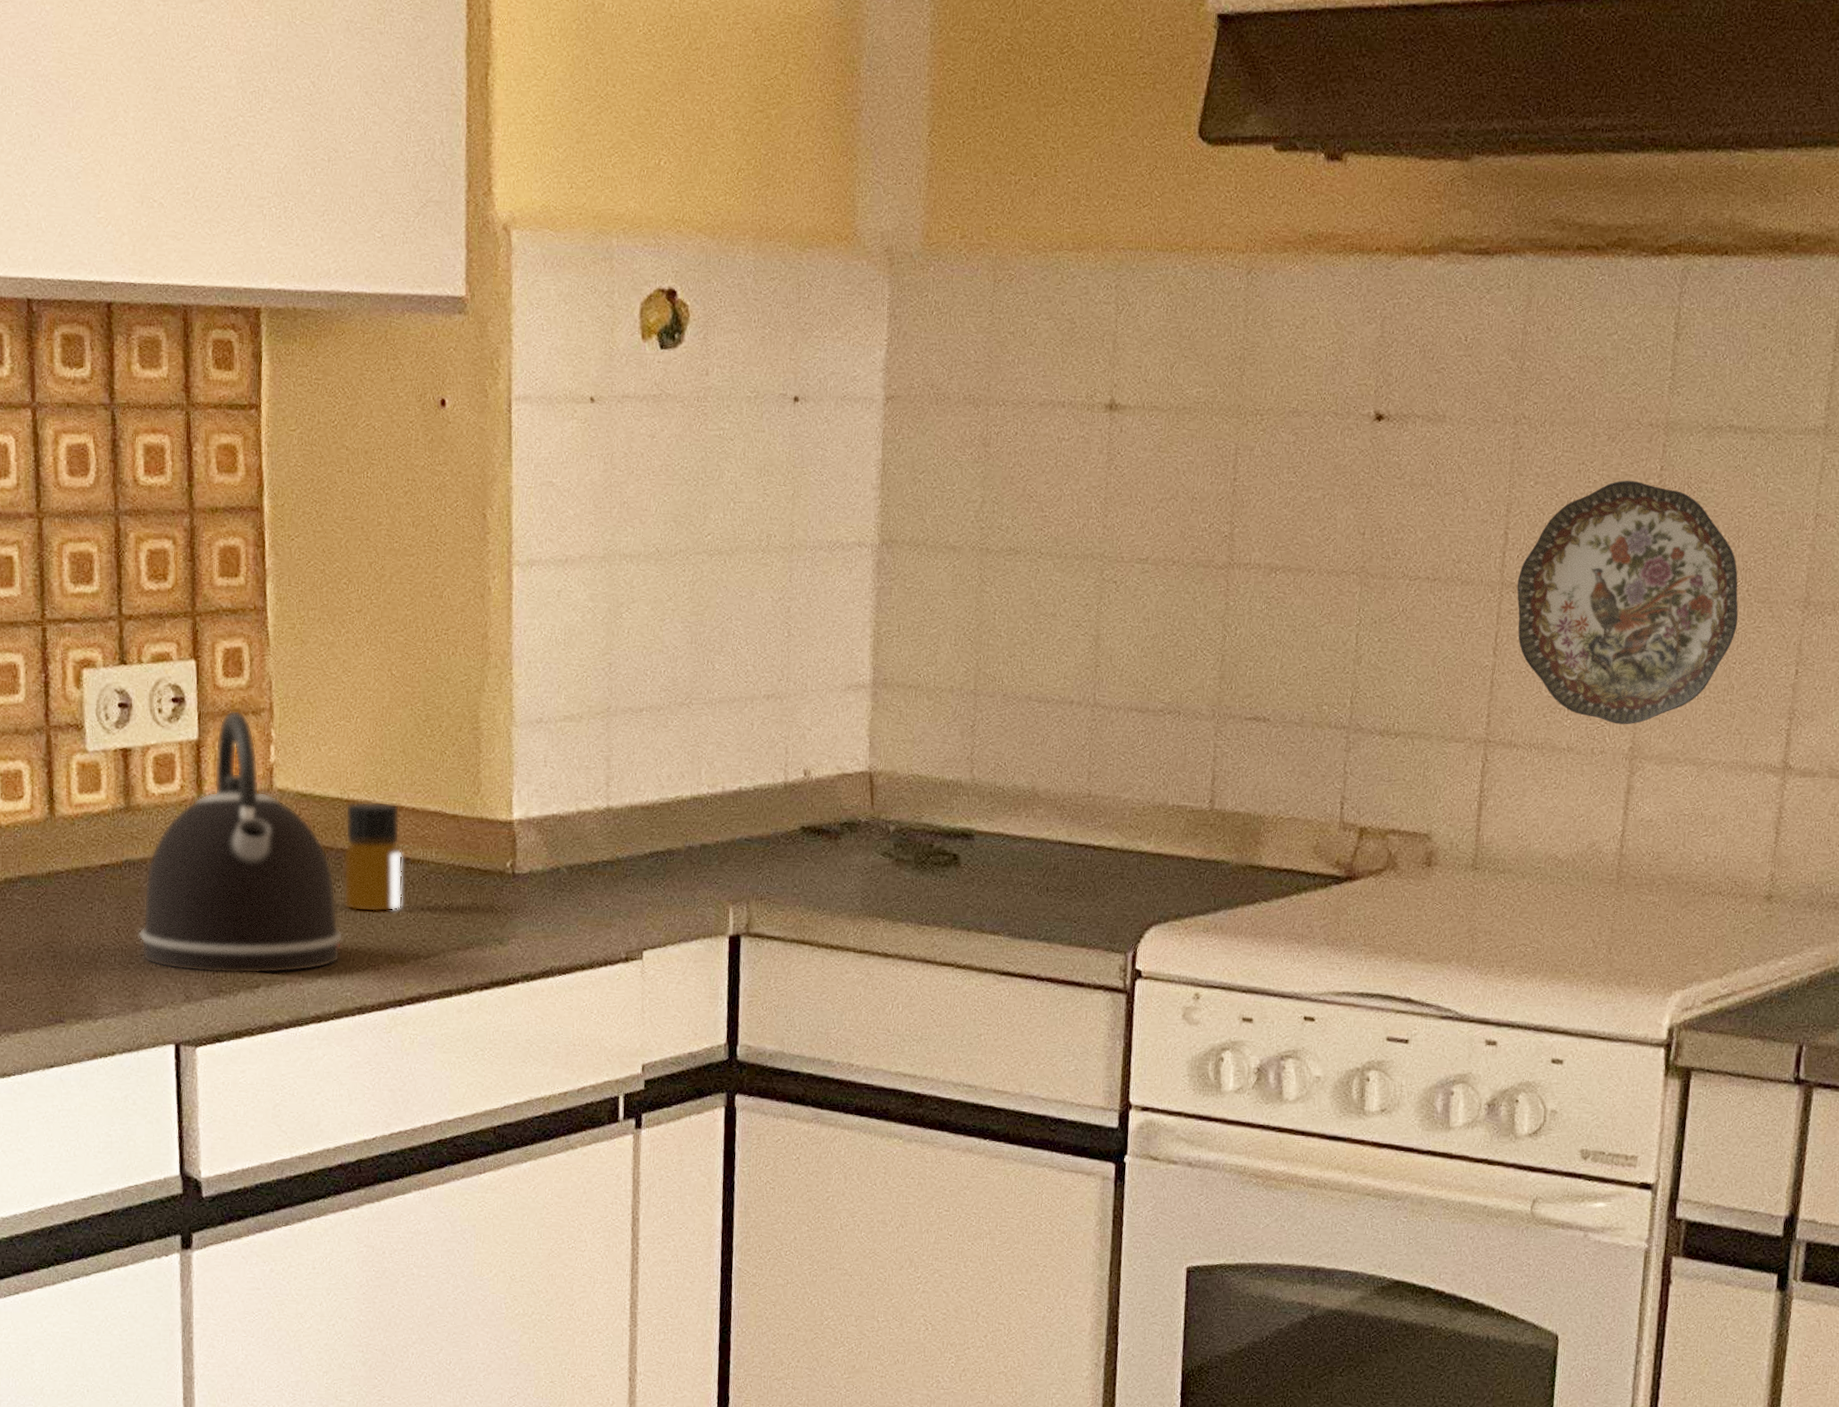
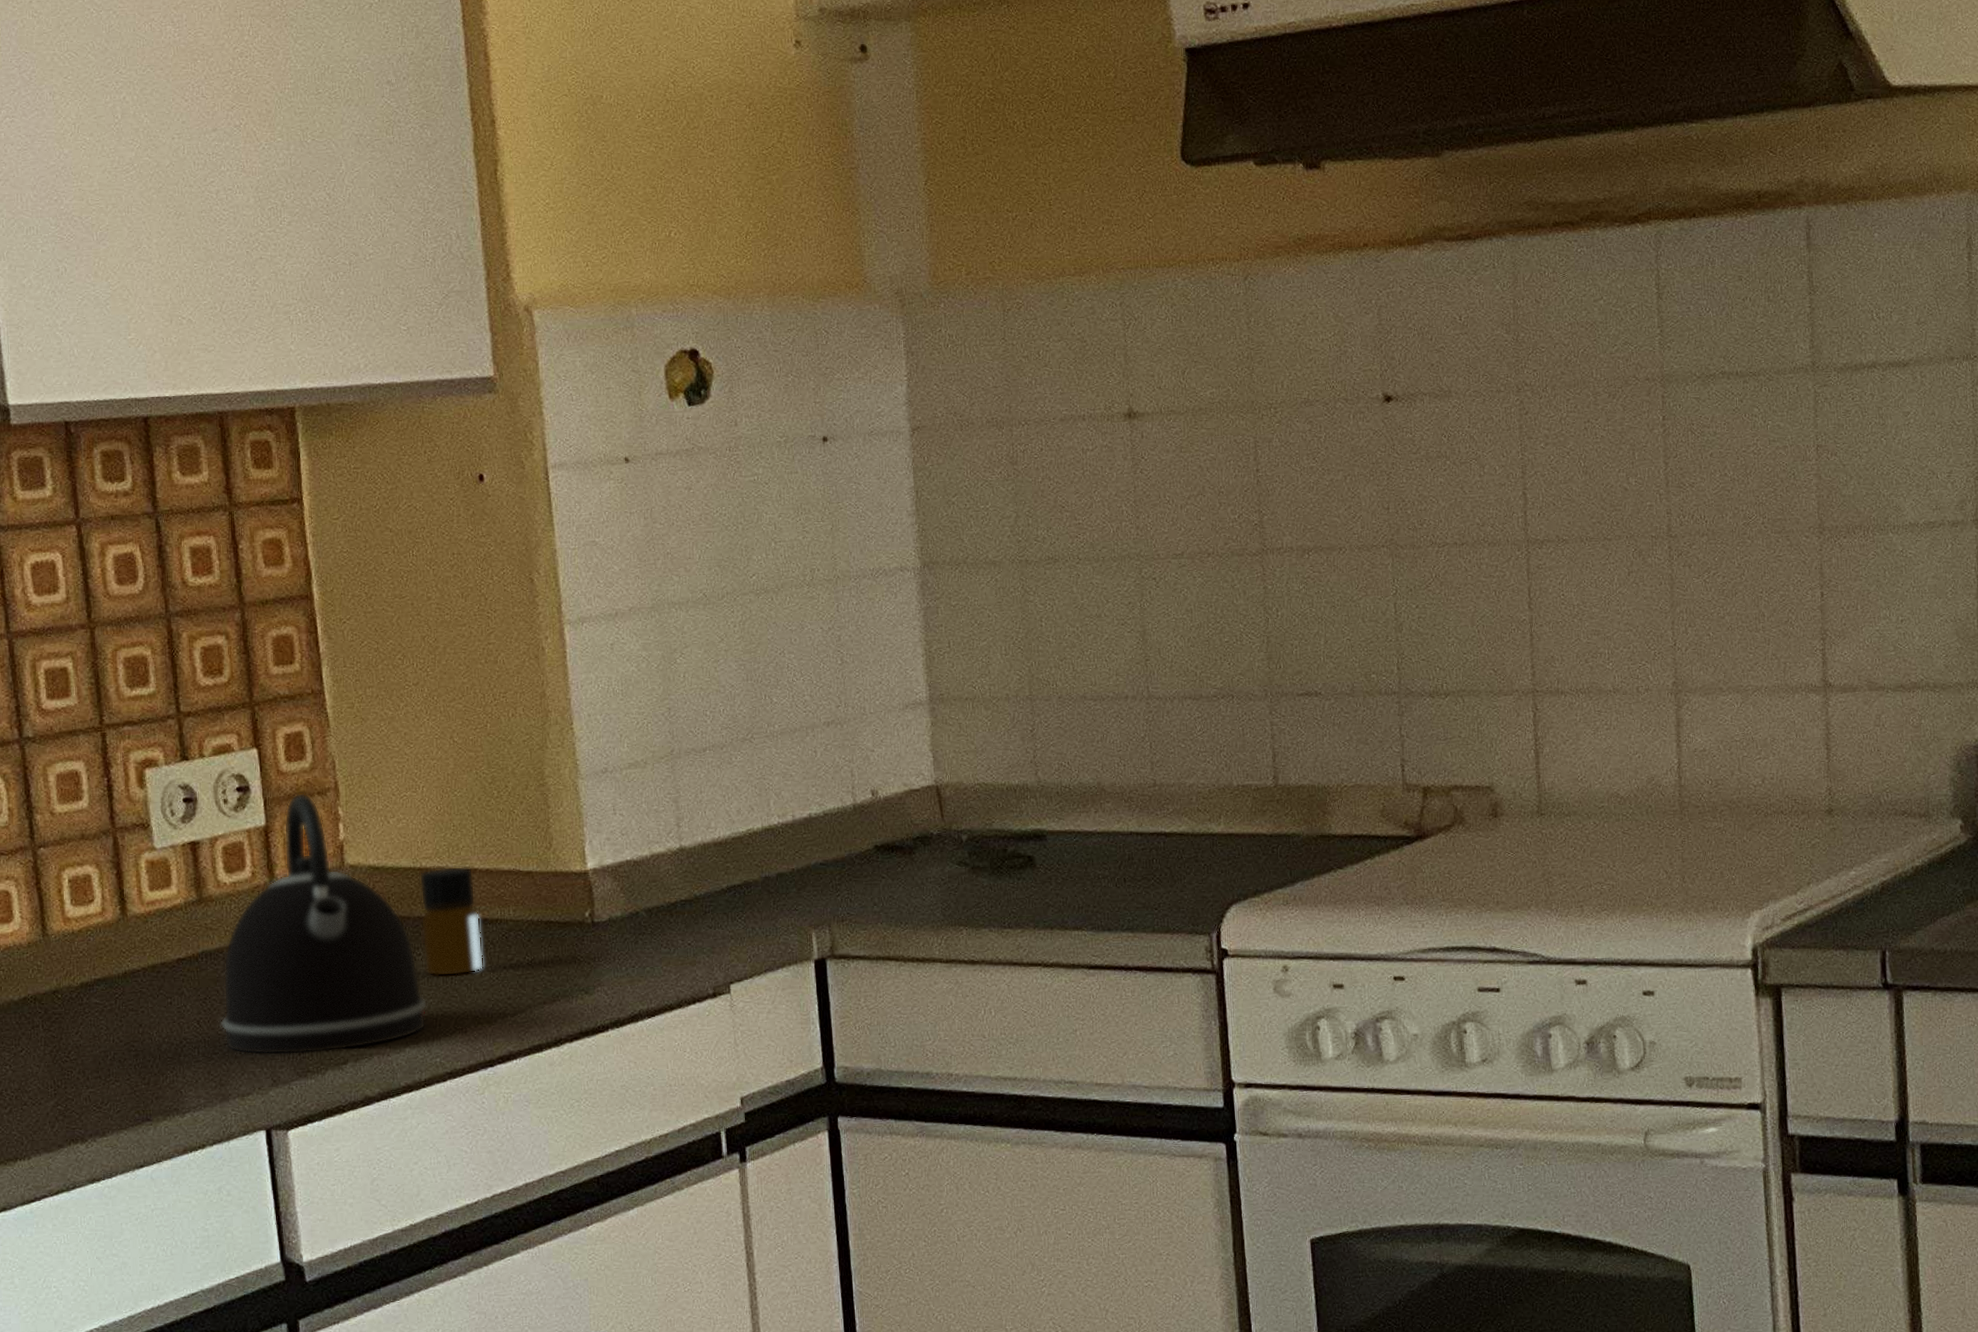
decorative plate: present [1516,480,1739,725] -> none [1542,432,1759,662]

